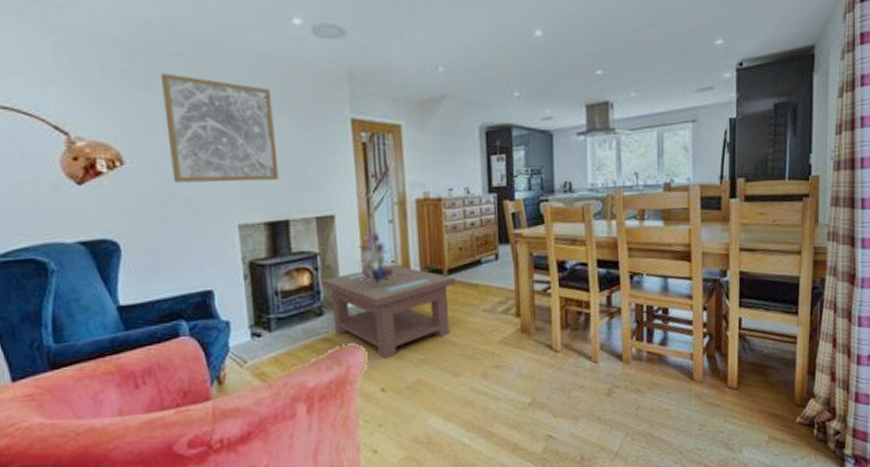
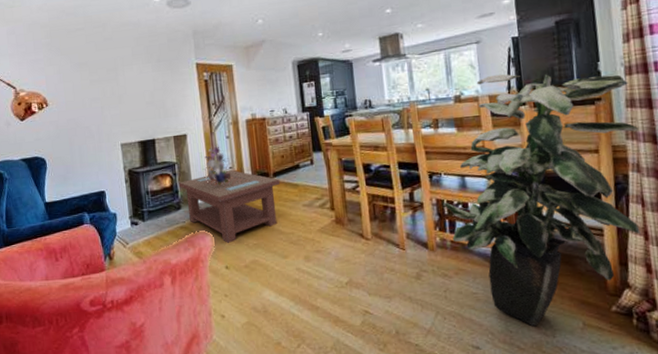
wall art: present [161,73,280,183] -> none [70,43,148,117]
indoor plant: none [643,160,839,443] -> present [443,74,641,327]

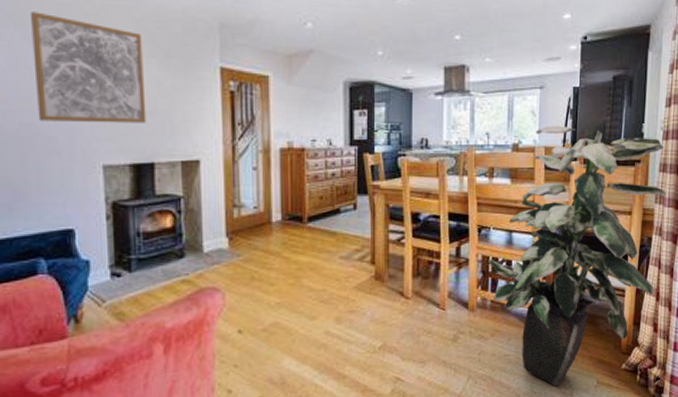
wall art: none [70,43,148,117] -> present [31,11,147,123]
coffee table: present [179,170,281,243] -> none [185,210,316,302]
bouquet: present [203,143,231,185] -> none [219,176,256,229]

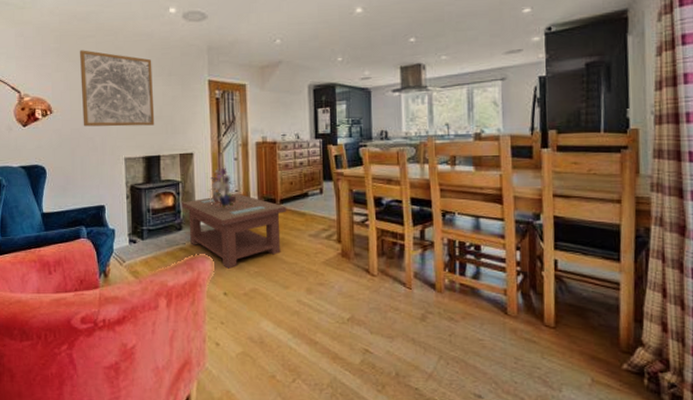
coffee table: none [185,210,316,302] -> present [182,193,287,269]
bouquet: none [219,176,256,229] -> present [208,165,237,208]
indoor plant: present [488,125,666,387] -> none [455,114,664,379]

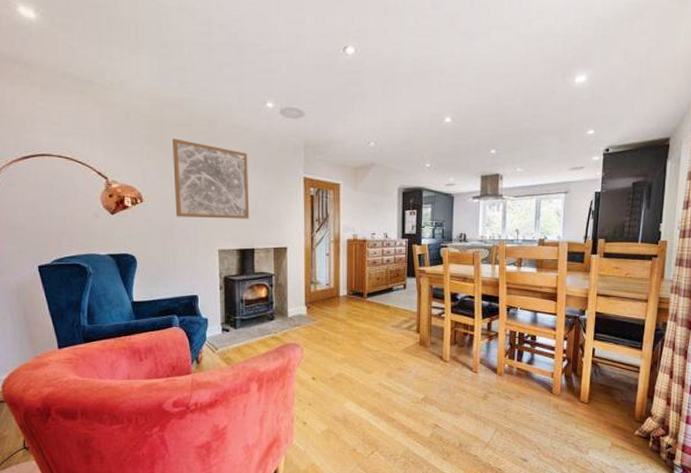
coffee table: present [182,193,287,269] -> none [275,286,373,356]
bouquet: present [208,165,237,208] -> none [301,260,327,300]

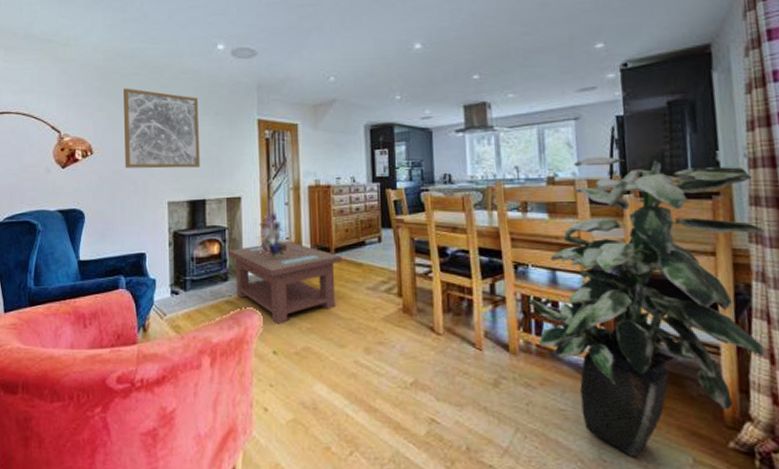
coffee table: none [275,286,373,356] -> present [228,241,343,324]
bouquet: none [301,260,327,300] -> present [257,210,288,257]
indoor plant: none [515,224,681,445] -> present [529,156,766,458]

